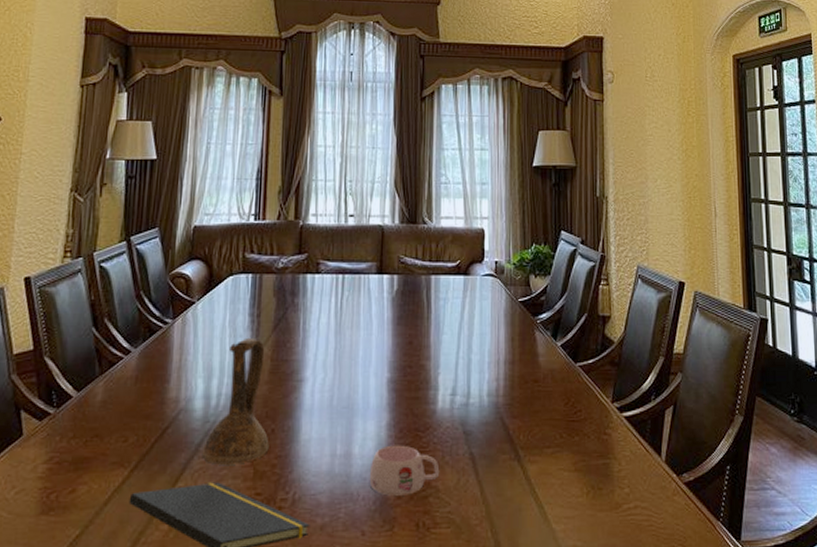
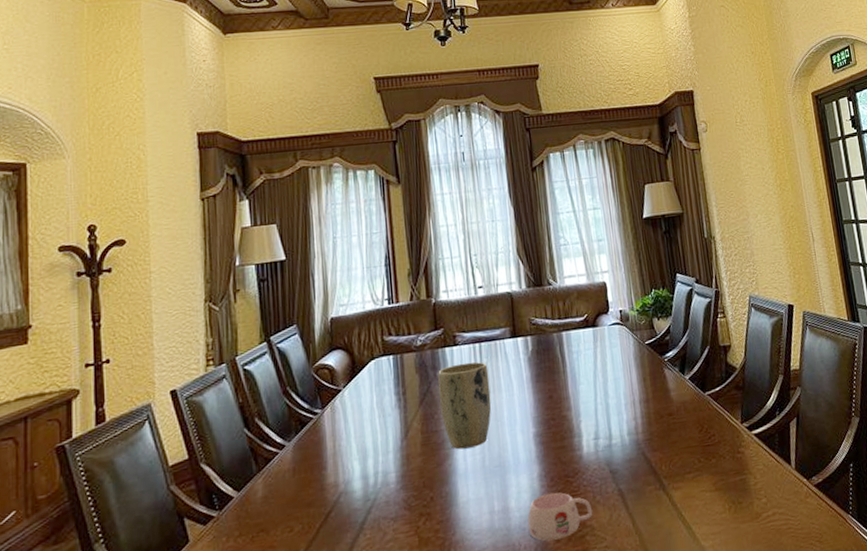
pitcher: present [201,337,269,465] -> none [366,415,430,539]
plant pot: none [293,293,349,384] -> present [438,361,492,450]

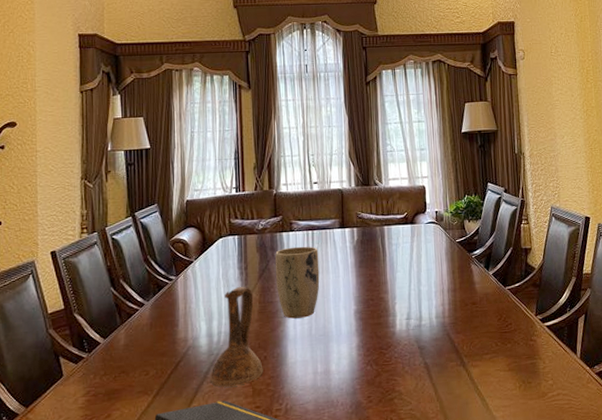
pitcher: none [366,415,430,539] -> present [209,286,263,387]
mug: present [527,492,593,541] -> none [345,361,402,401]

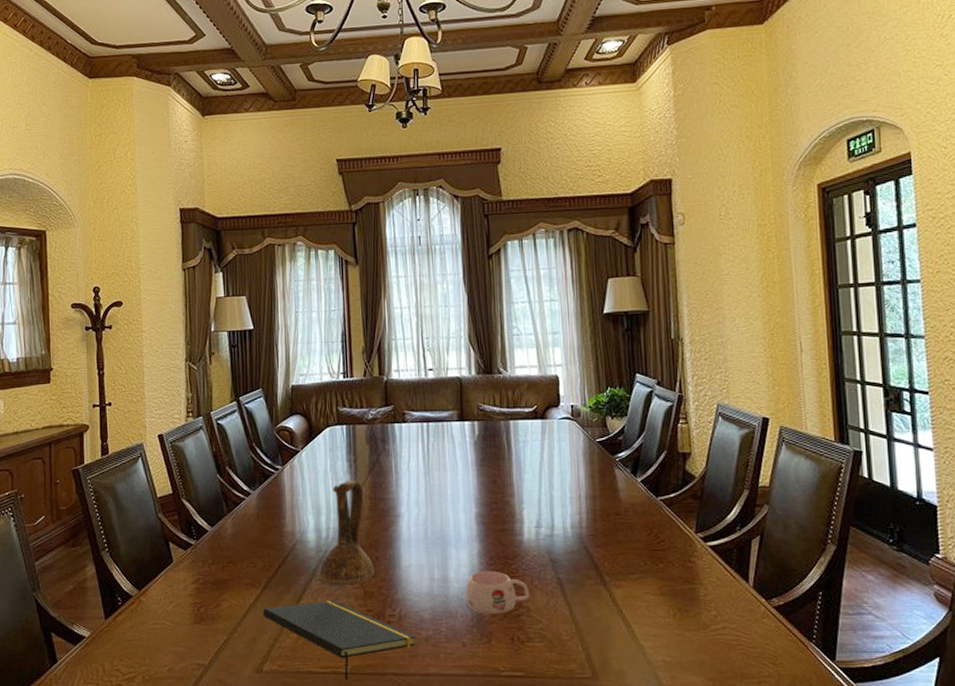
plant pot: present [275,246,320,319] -> none [386,439,436,518]
mug: none [345,361,402,401] -> present [465,571,530,614]

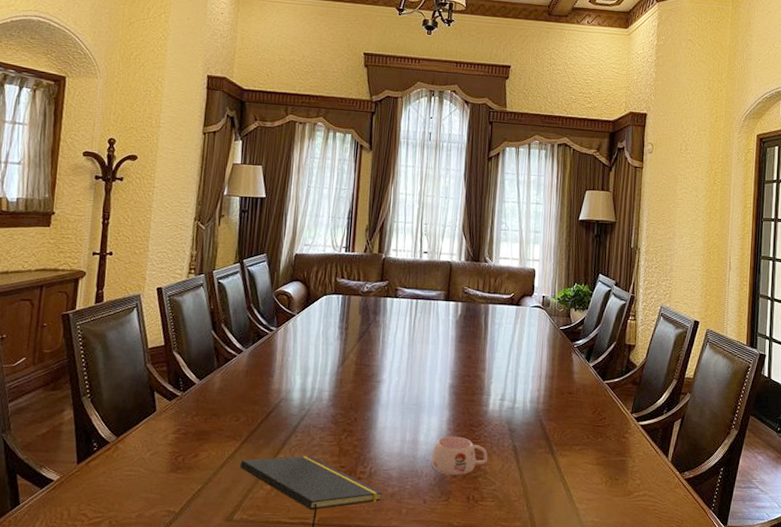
pitcher: present [318,480,375,586] -> none [298,345,352,443]

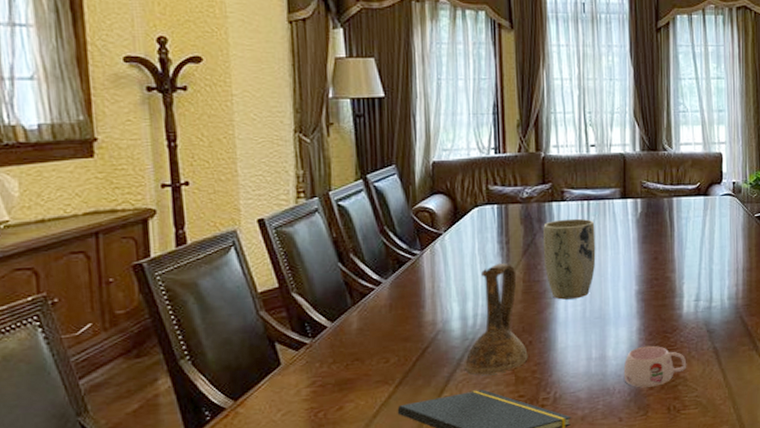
pitcher: none [298,345,352,443] -> present [464,263,528,375]
plant pot: none [374,313,421,385] -> present [542,218,596,300]

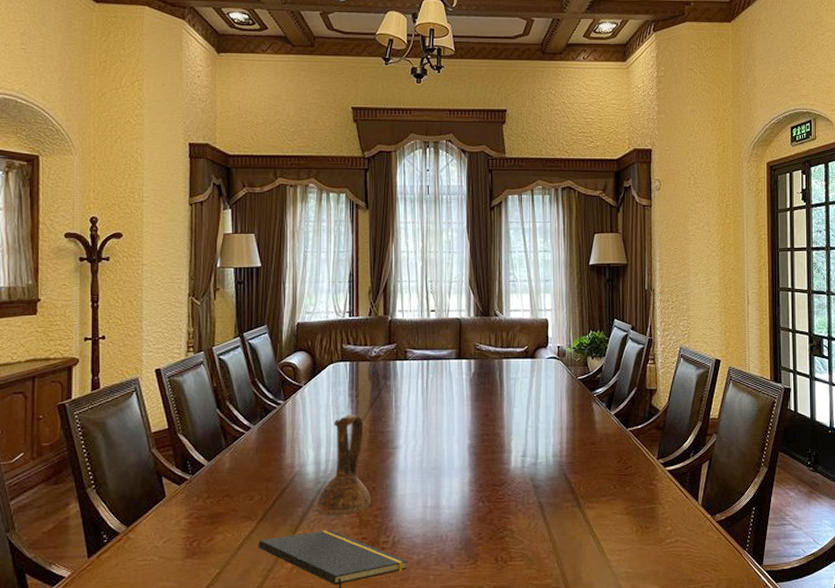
plant pot: present [542,218,596,300] -> none [387,376,433,450]
mug: present [623,345,687,388] -> none [455,497,514,537]

